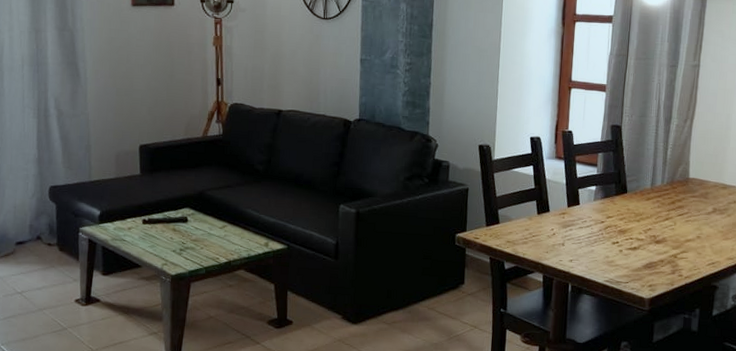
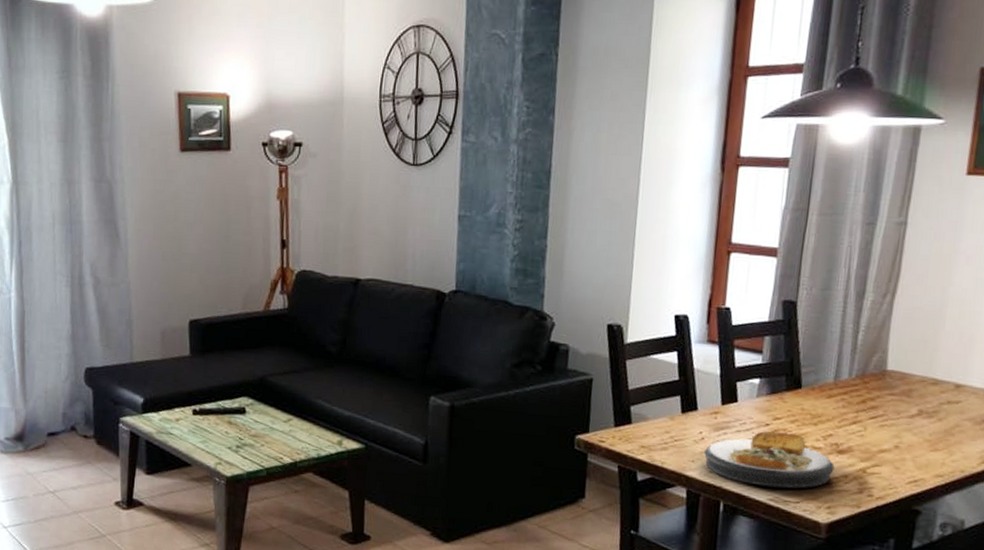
plate: none [555,227,653,272] -> present [703,431,835,489]

